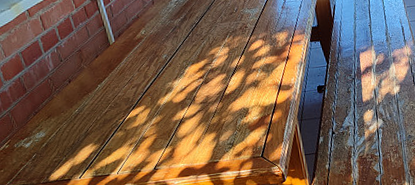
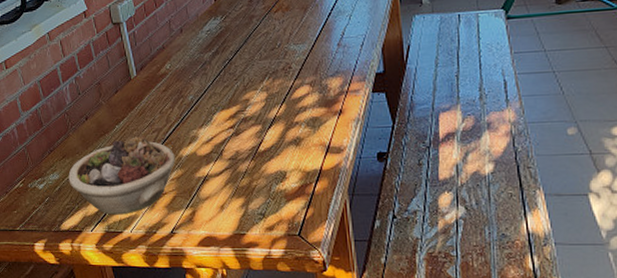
succulent planter: none [54,91,154,162] -> present [68,136,175,215]

